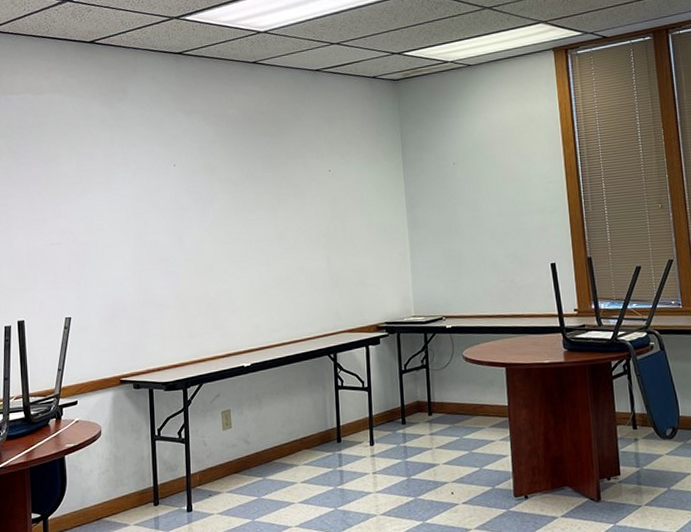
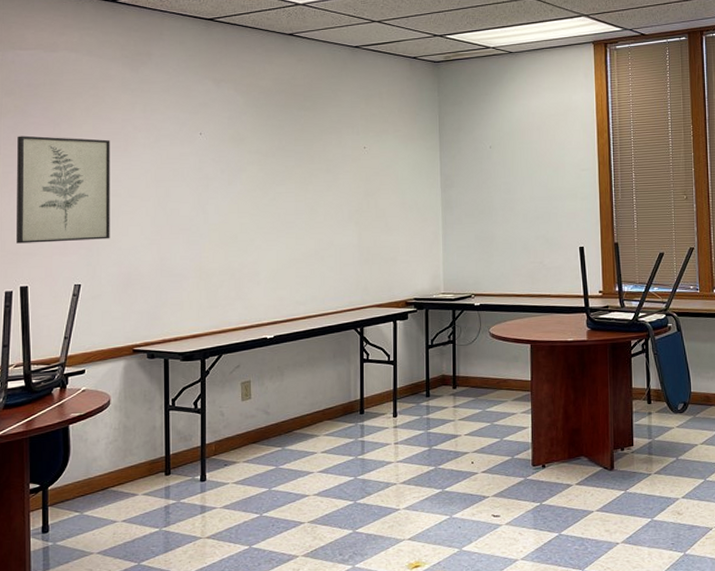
wall art: none [11,175,96,280] -> present [17,135,110,244]

